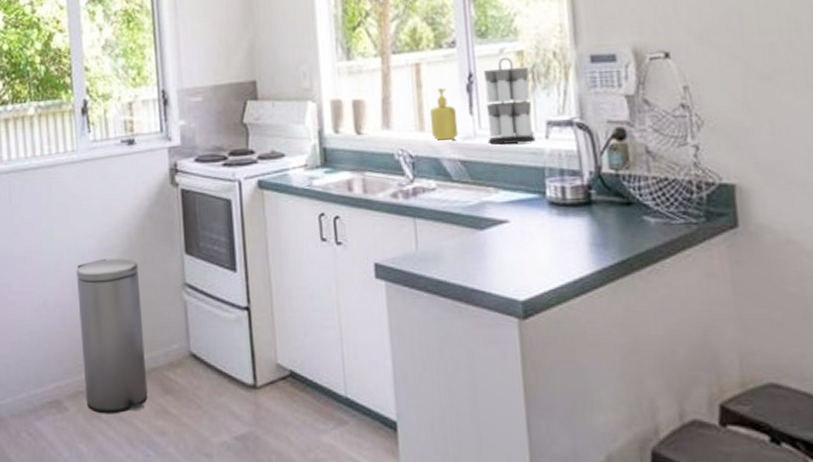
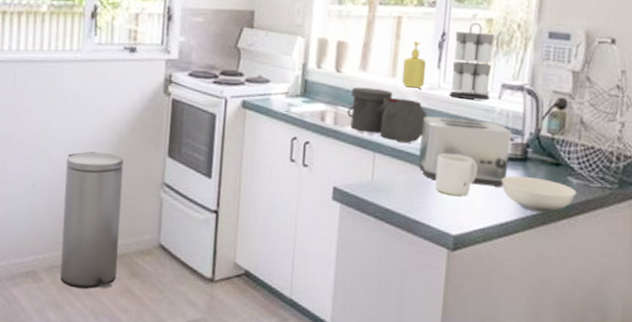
cooking pot: none [375,146,468,203] -> present [346,87,428,143]
toaster: none [462,165,573,241] -> present [418,116,514,187]
mug: none [487,208,536,255] -> present [435,153,477,196]
bowl: none [566,222,658,263] -> present [501,176,577,213]

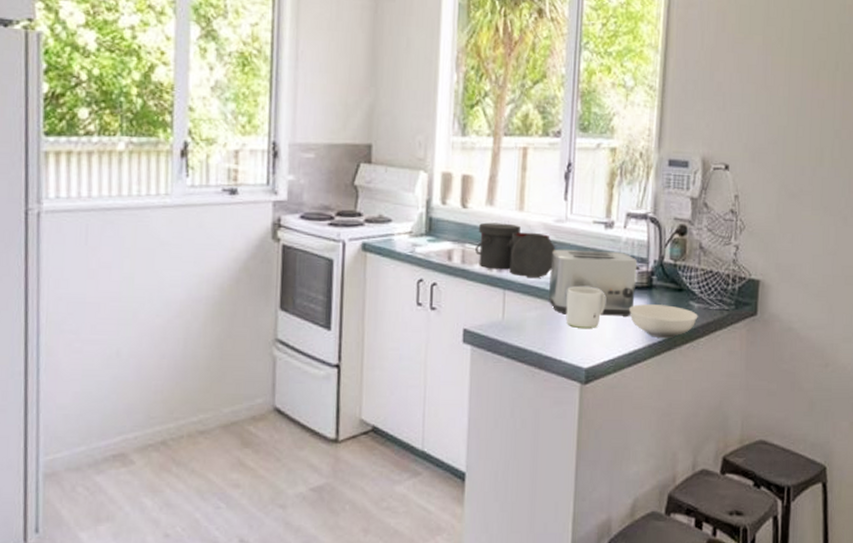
pedal bin: present [60,151,124,289] -> none [155,310,228,467]
soap dispenser: present [401,41,427,89] -> none [529,172,554,221]
spice rack: present [448,22,495,101] -> none [576,151,619,231]

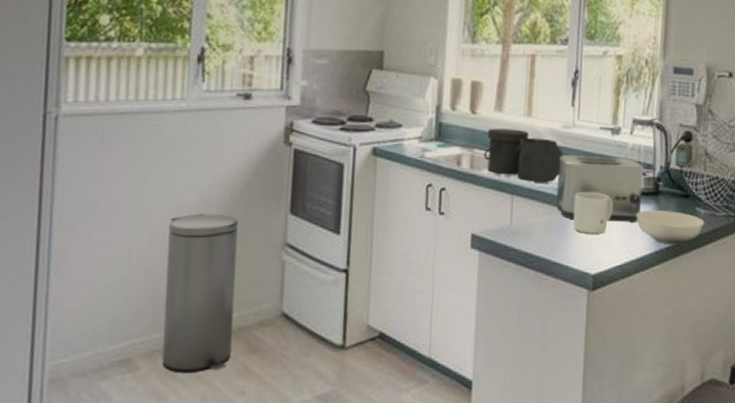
pedal bin: none [155,310,228,467] -> present [161,214,238,374]

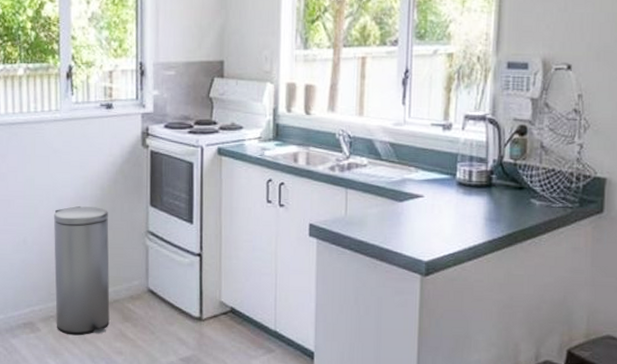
cooking pot: present [483,128,564,183] -> none [318,127,395,177]
toaster: present [556,154,646,222] -> none [389,150,479,213]
mug: present [573,192,612,234] -> none [406,185,444,224]
bowl: present [636,210,705,245] -> none [469,202,540,235]

